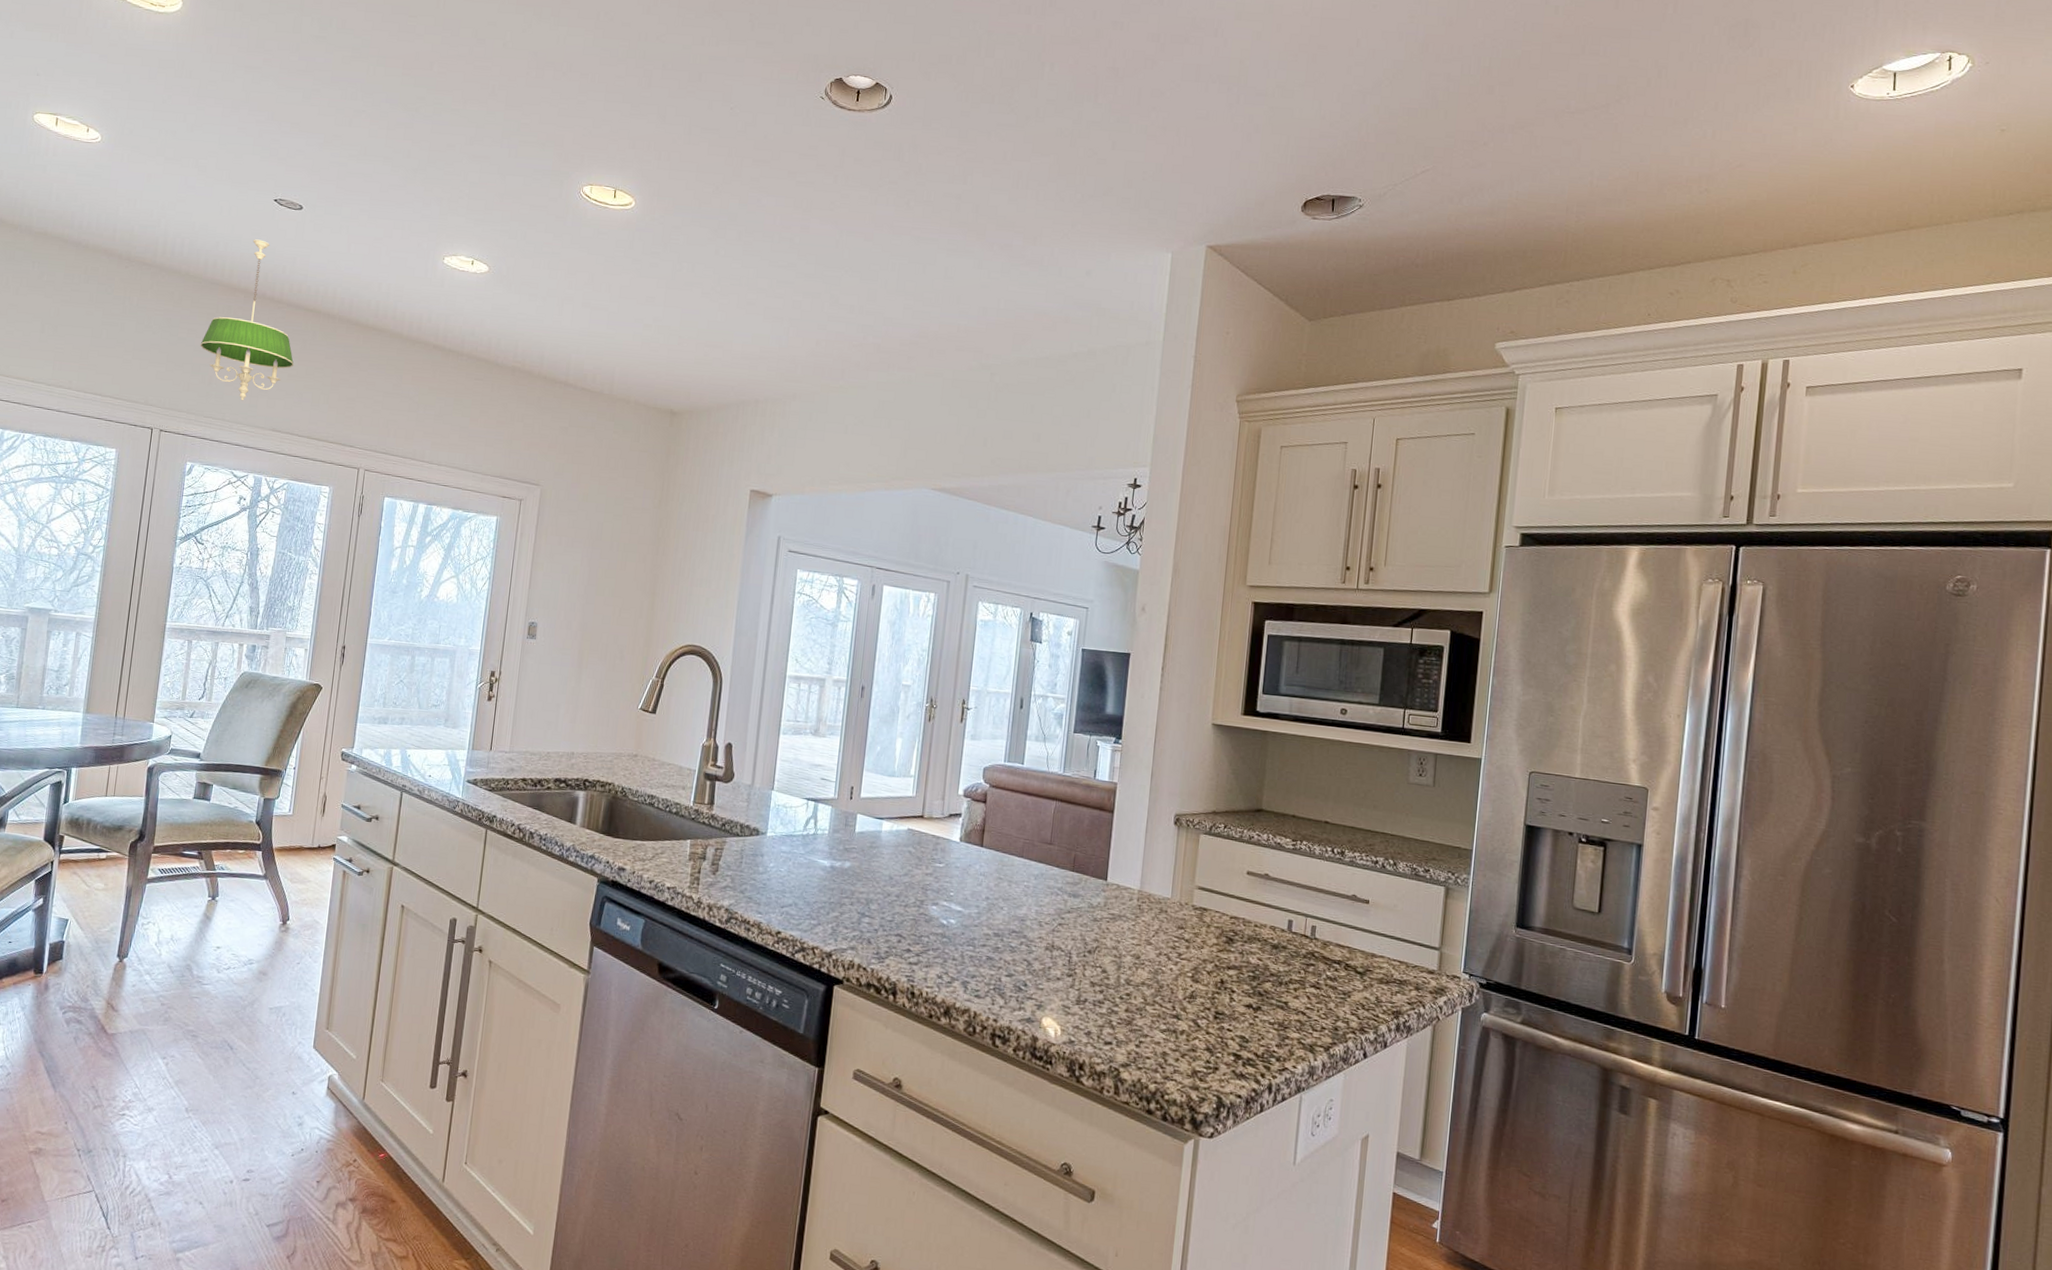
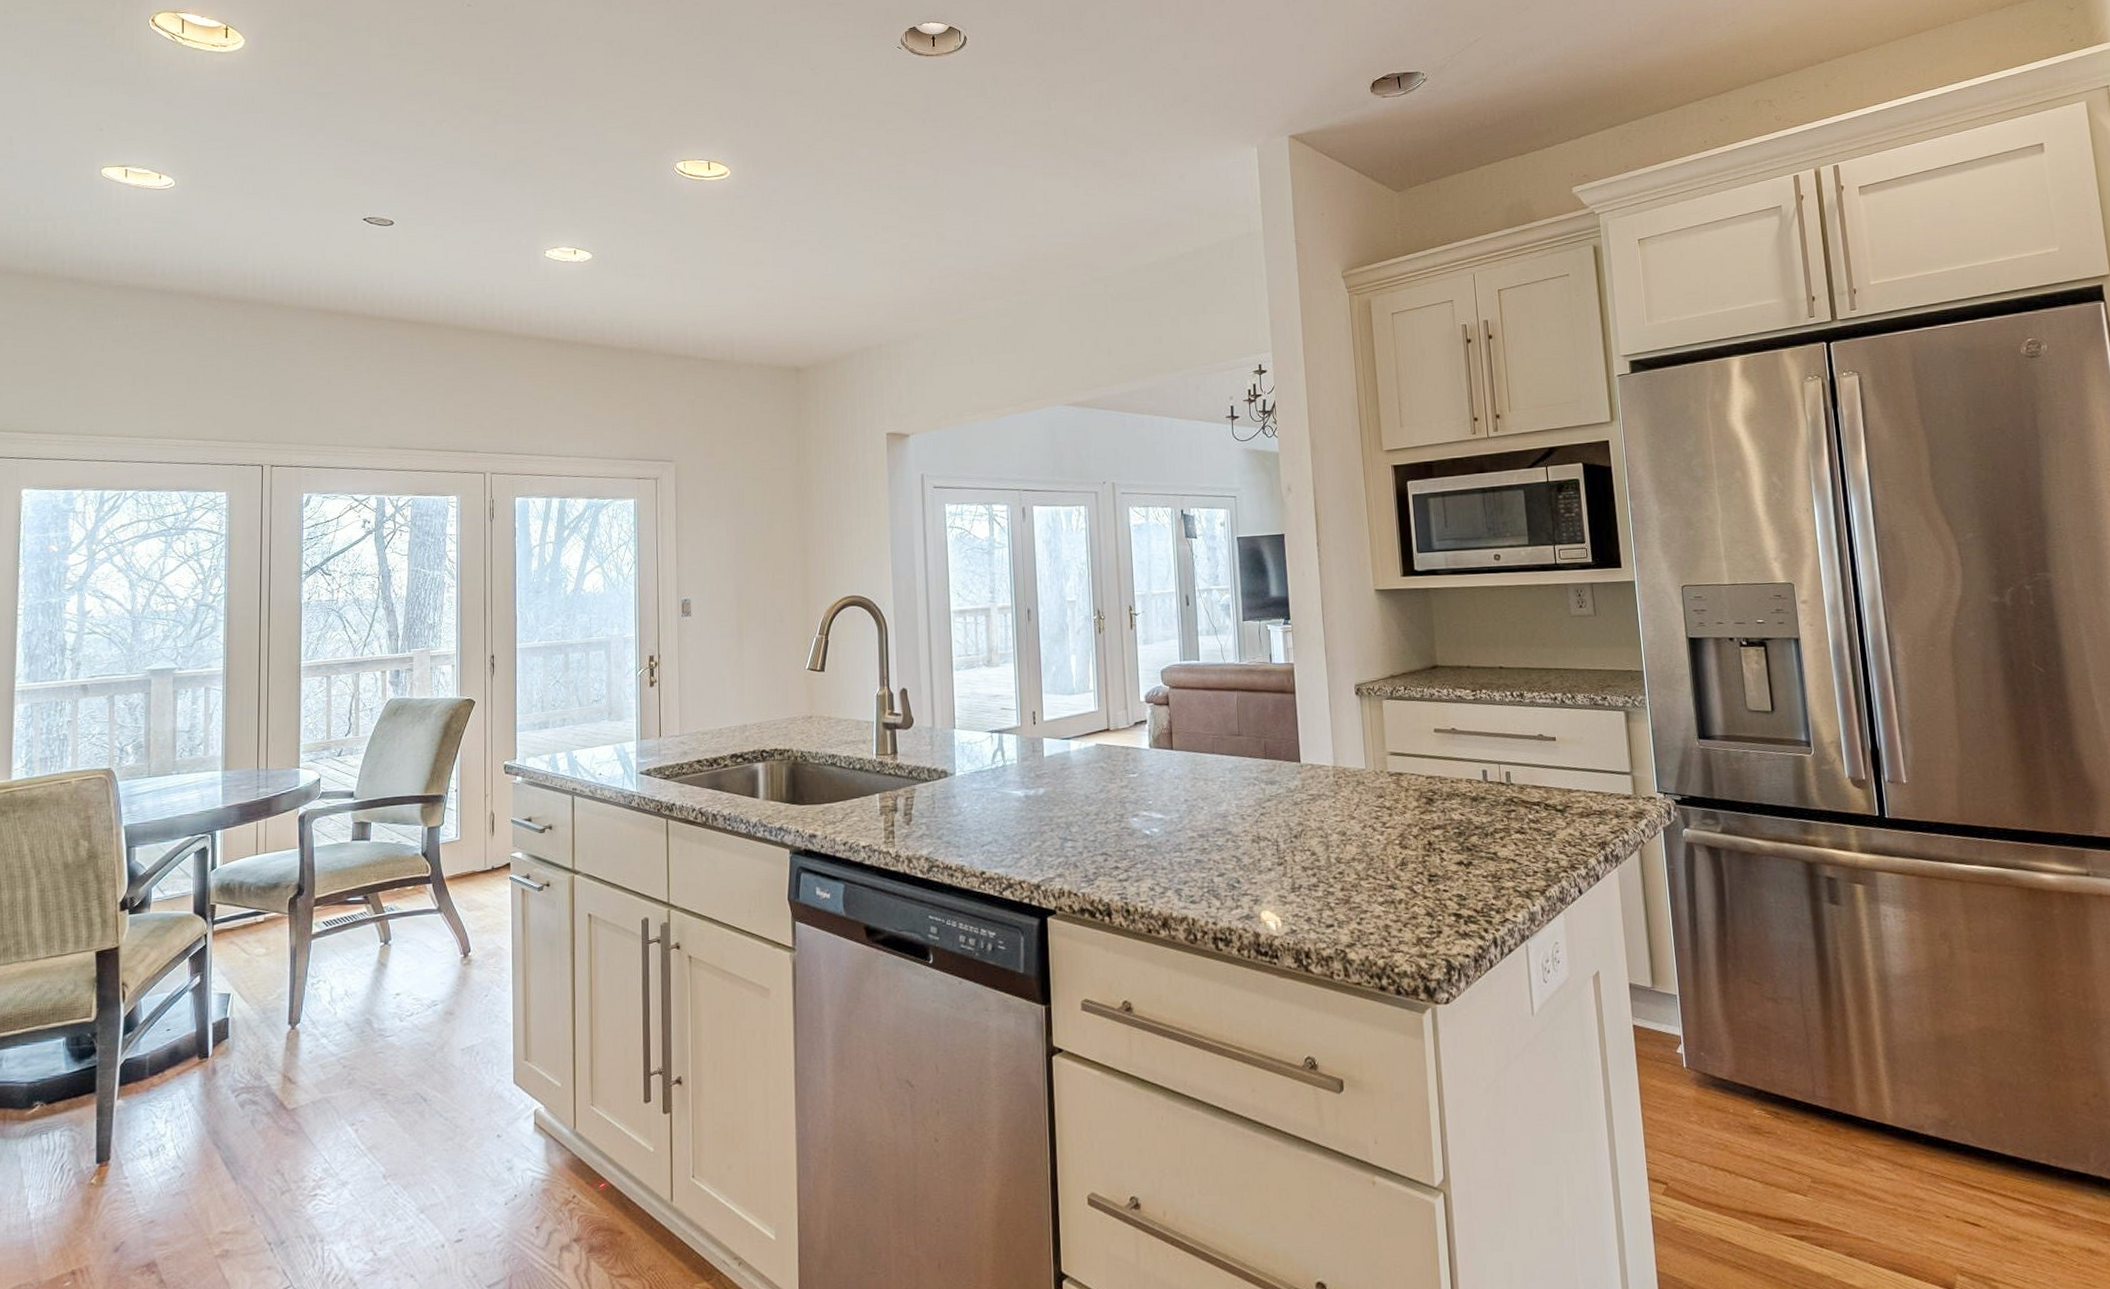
chandelier: present [200,239,294,401] -> none [303,260,404,424]

